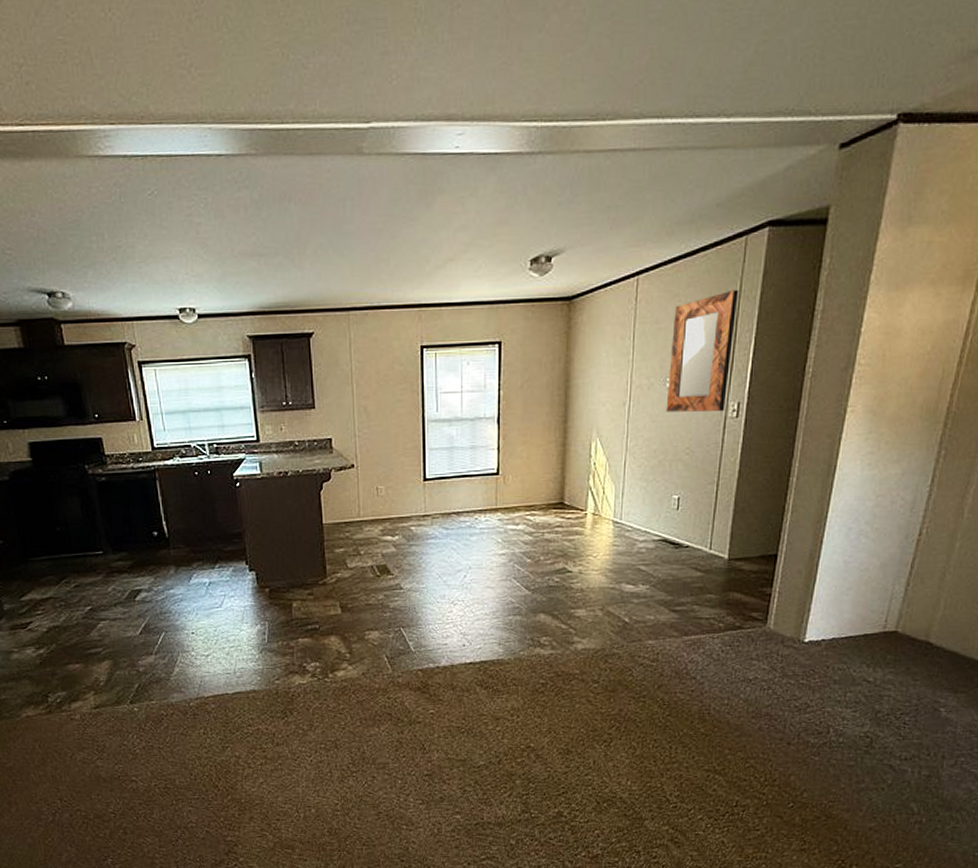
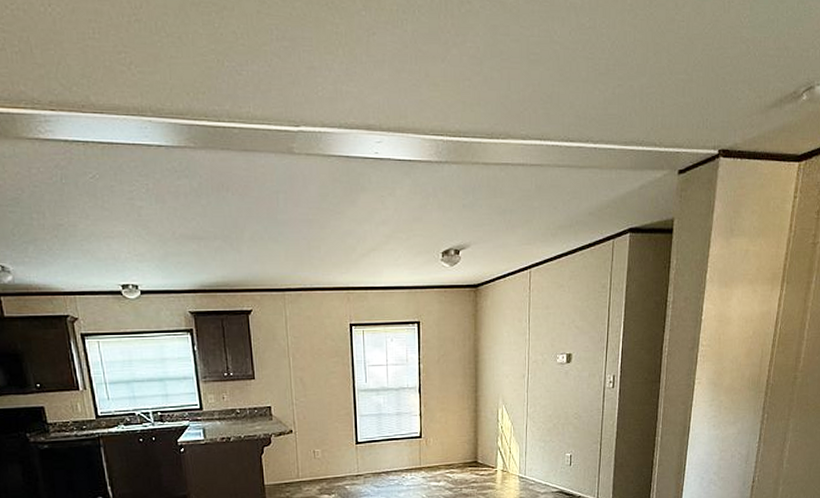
home mirror: present [666,289,739,412] -> none [557,283,610,384]

